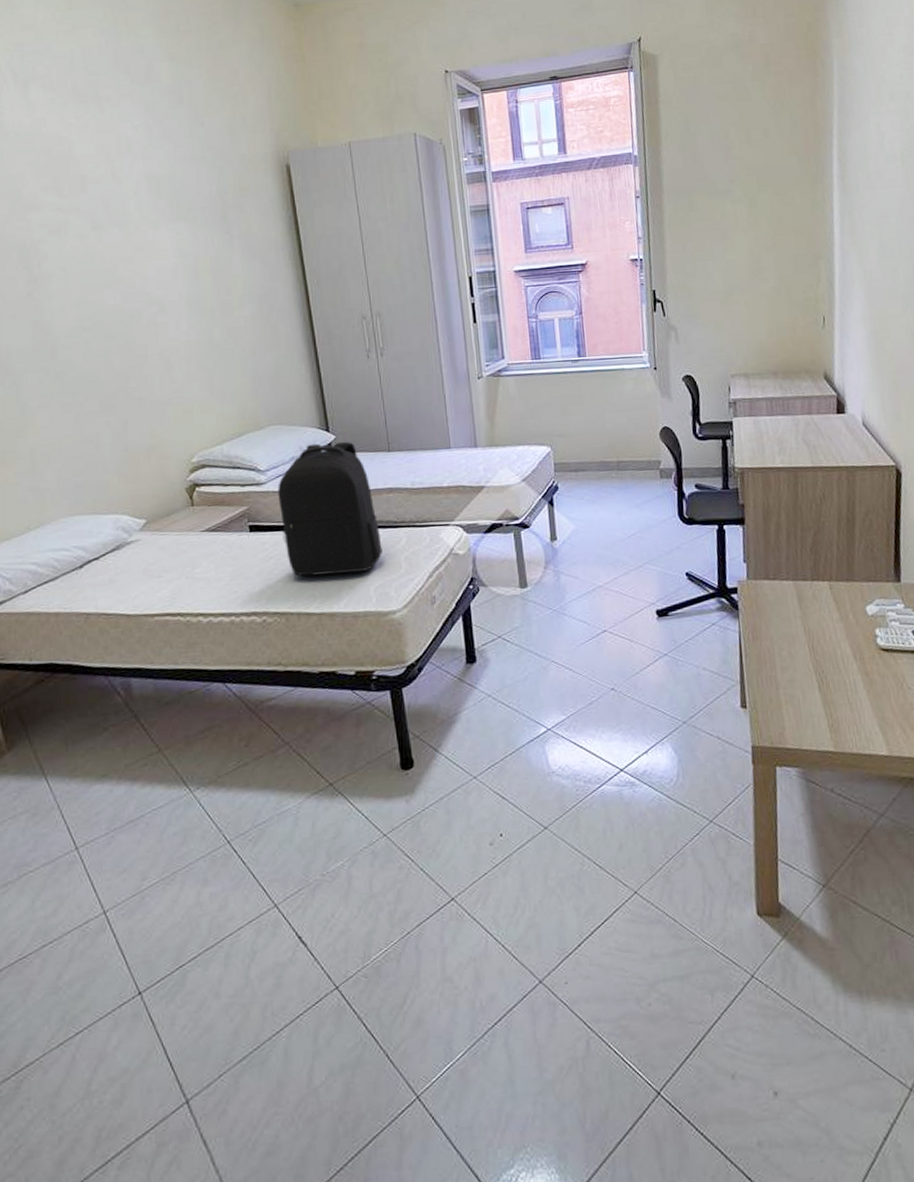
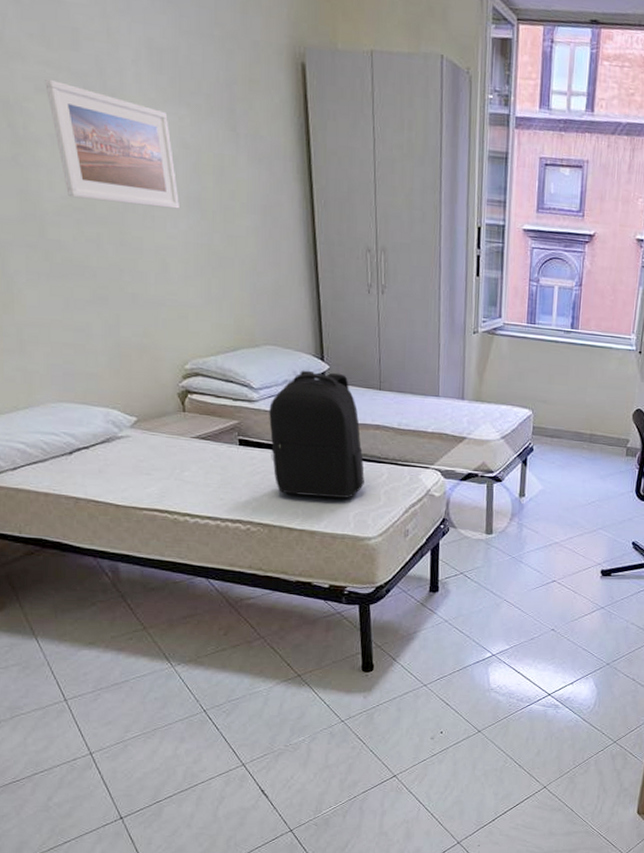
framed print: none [57,221,181,320] -> present [45,78,179,209]

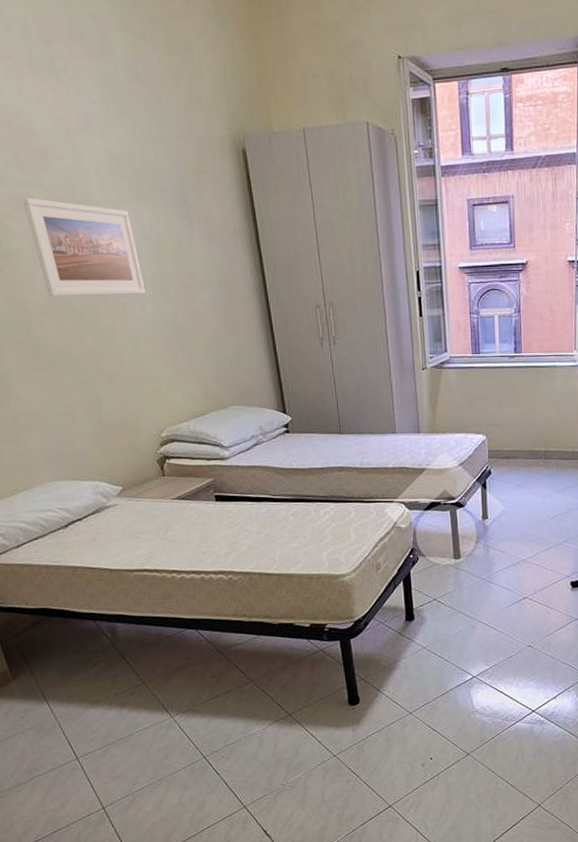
backpack: present [269,370,365,498] -> none [240,423,334,542]

